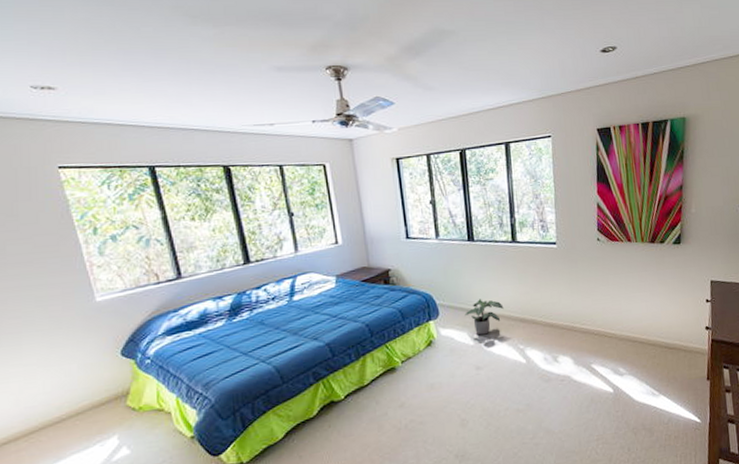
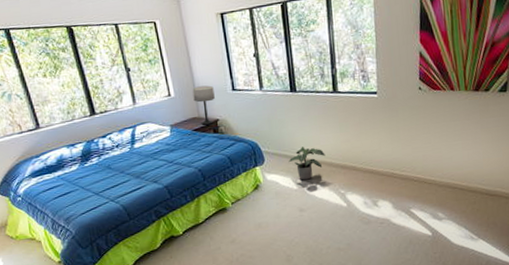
table lamp: none [362,232,387,276] -> present [192,85,215,125]

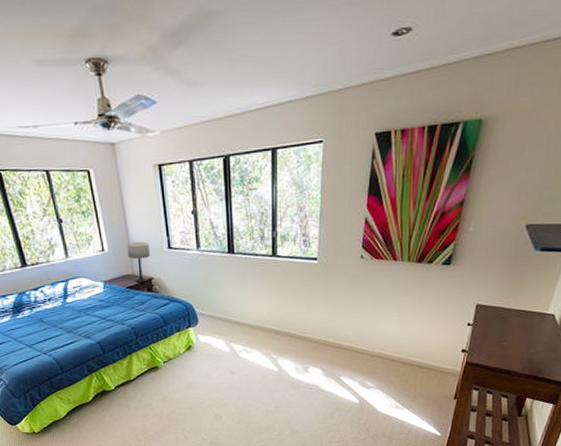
potted plant: present [288,147,325,181] -> none [222,310,260,344]

